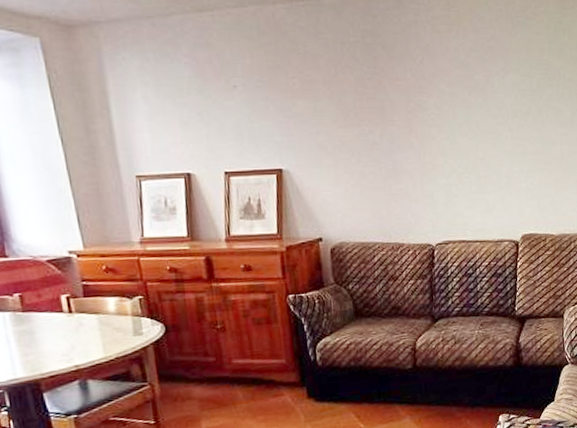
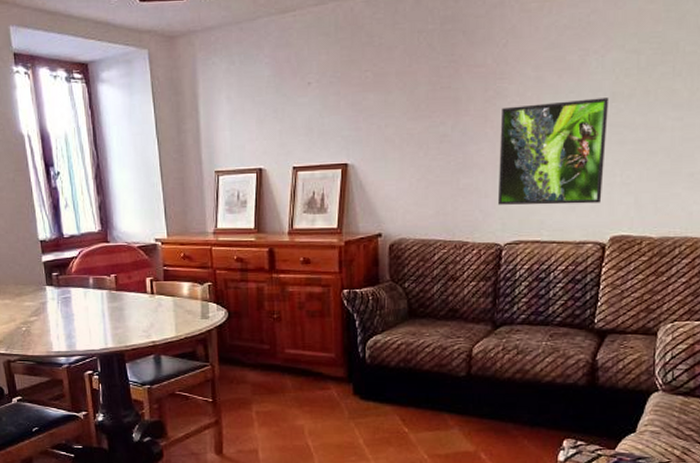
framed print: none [423,114,513,209] -> present [498,98,609,205]

